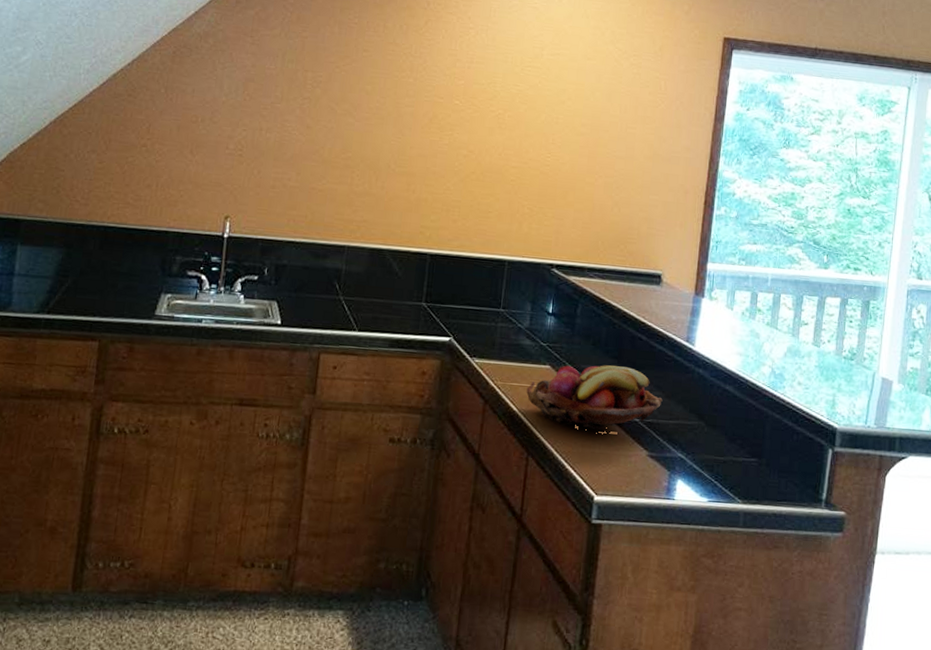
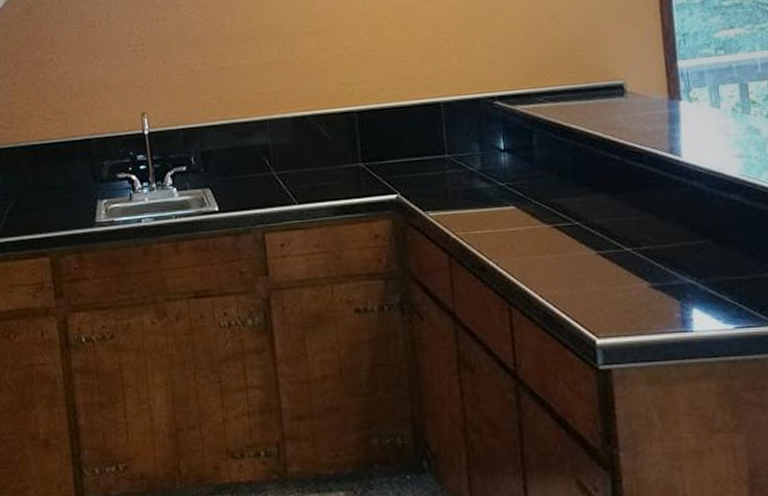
fruit basket: present [526,365,663,431] -> none [493,193,655,269]

